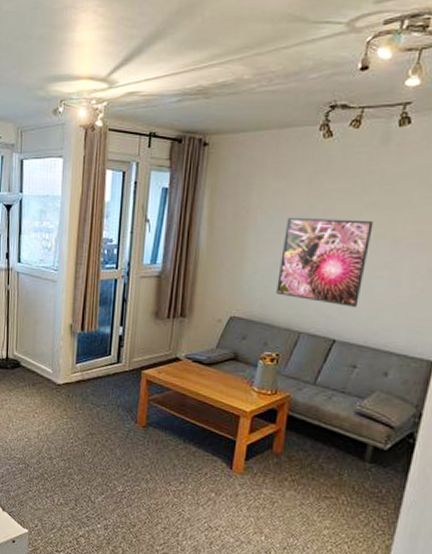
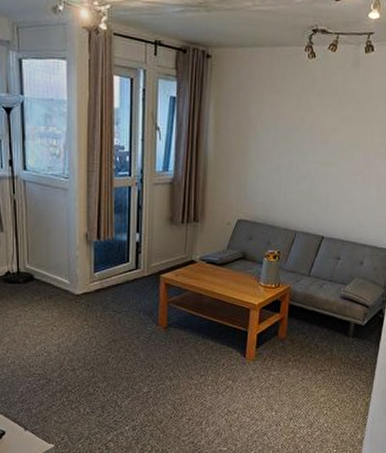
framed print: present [276,217,374,307] -> none [276,128,349,208]

